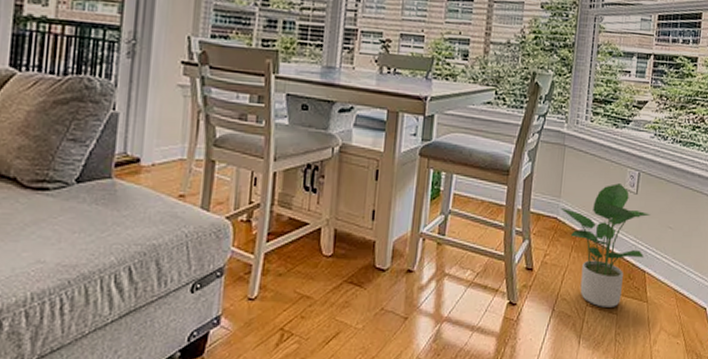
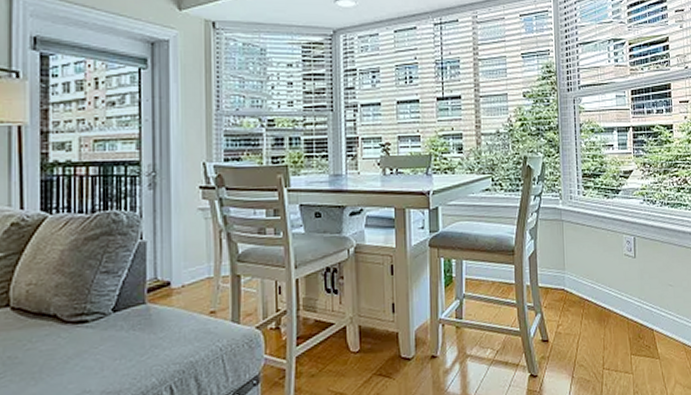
potted plant: present [560,183,650,307] -> none [566,250,651,369]

